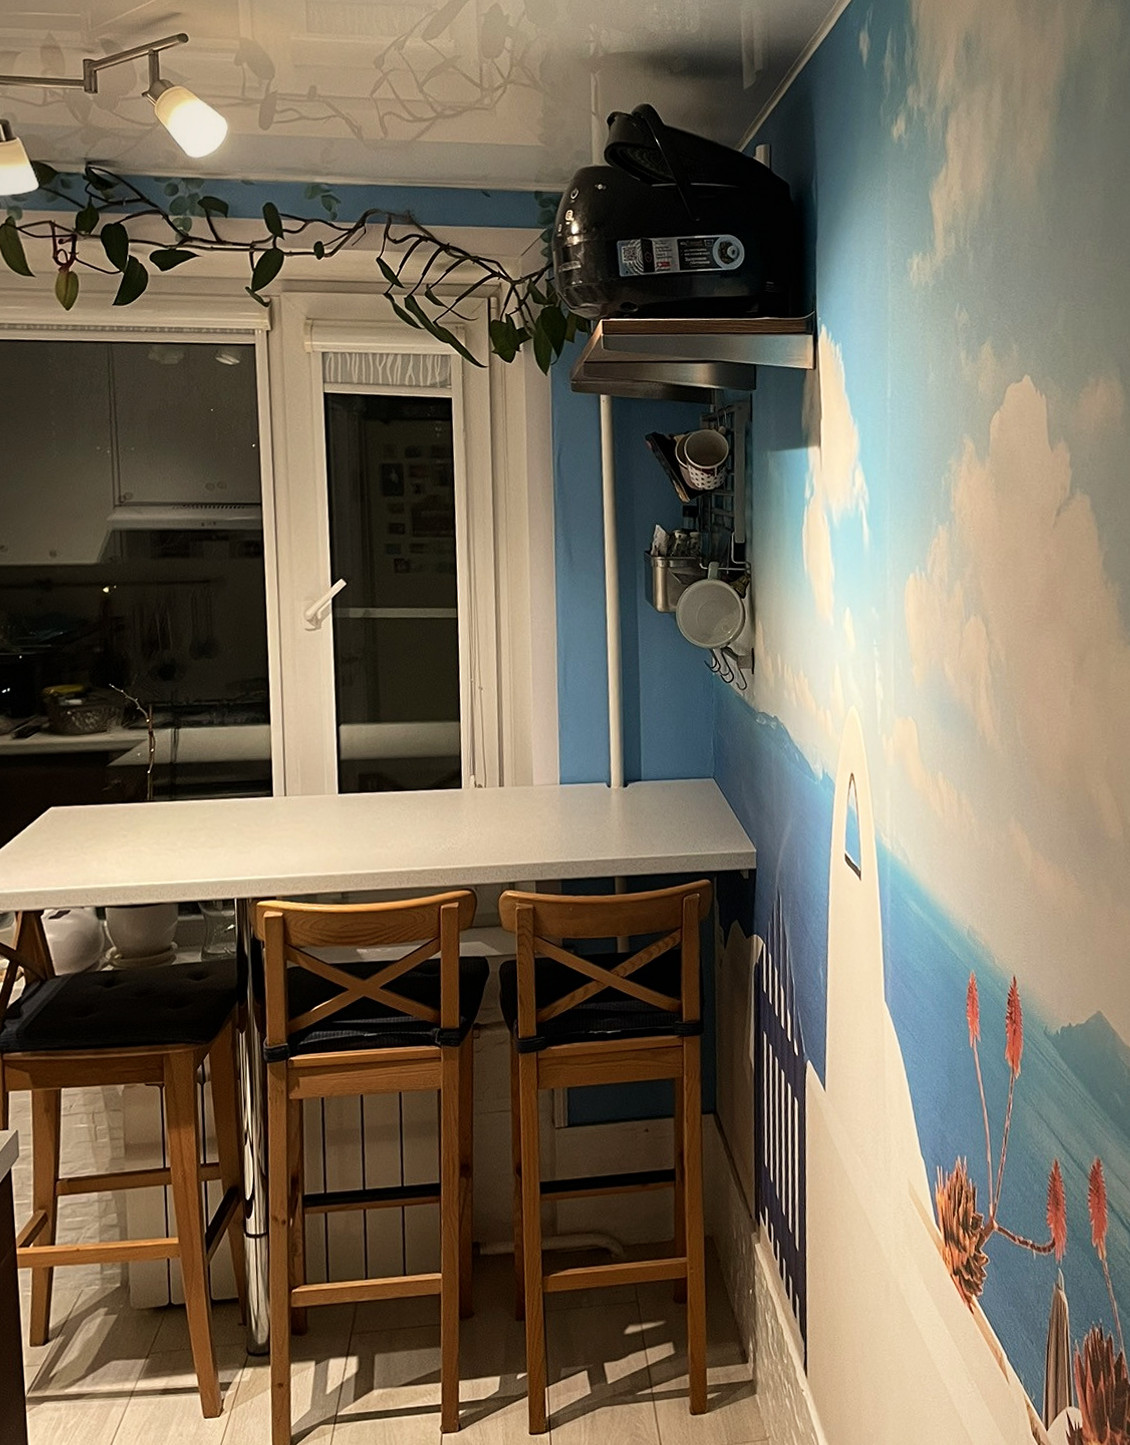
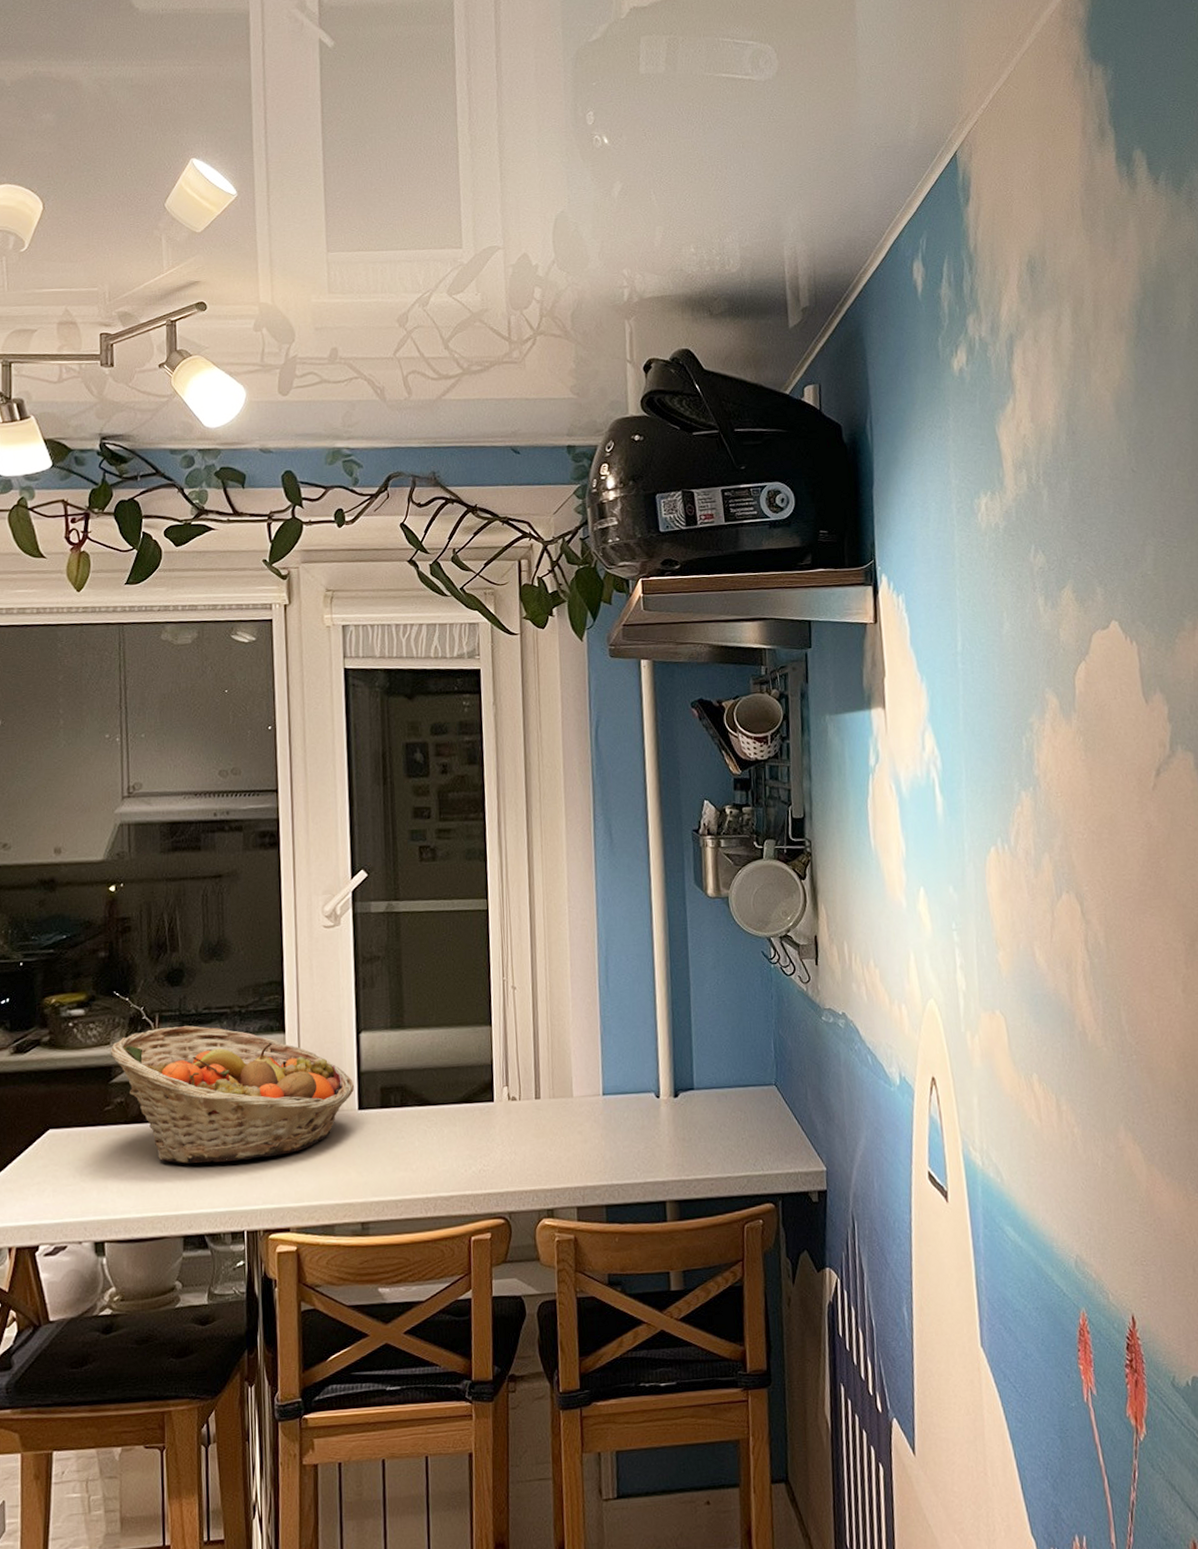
fruit basket: none [107,716,335,839] -> present [110,1025,355,1164]

